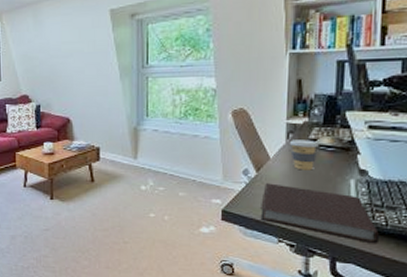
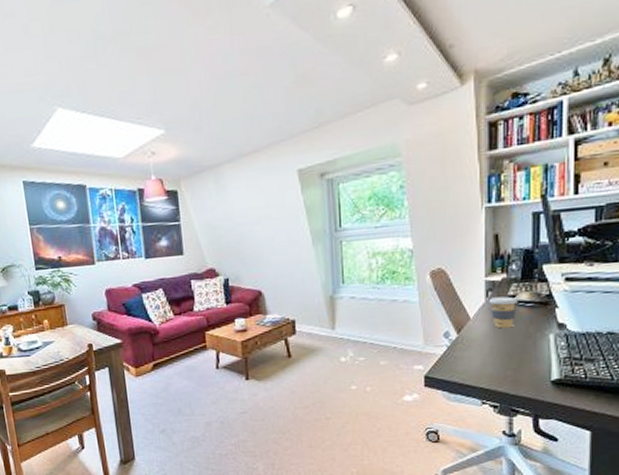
notebook: present [260,183,379,244] -> none [463,344,579,398]

